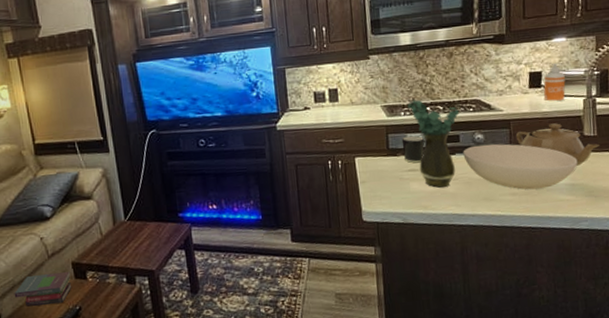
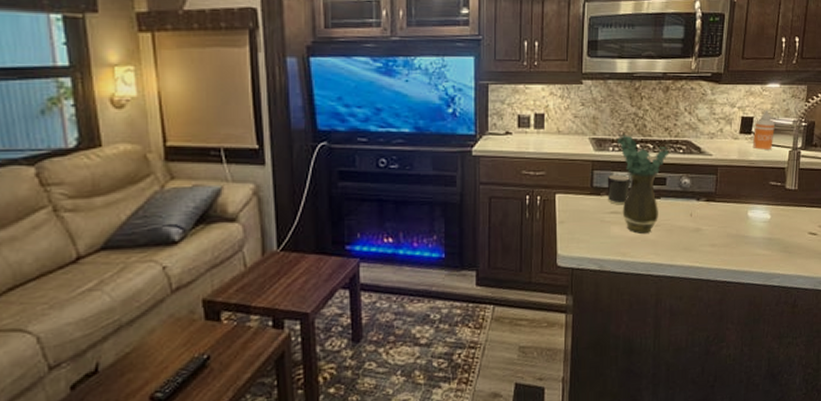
books: present [14,272,72,307] -> none [119,311,200,354]
bowl: present [463,143,578,190] -> none [668,190,777,242]
teapot: present [515,123,599,166] -> none [721,173,799,220]

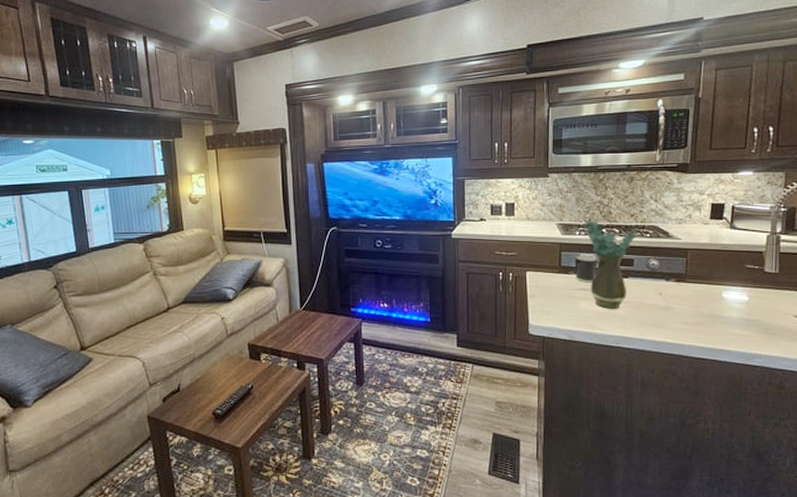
soap dispenser: present [752,110,775,151] -> none [724,197,749,235]

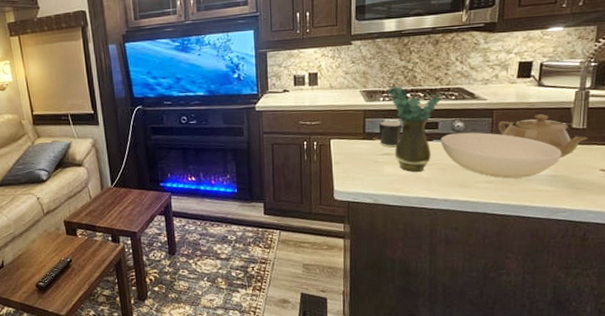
bowl: none [636,271,756,321] -> present [441,132,562,179]
teapot: none [692,256,780,301] -> present [498,114,588,158]

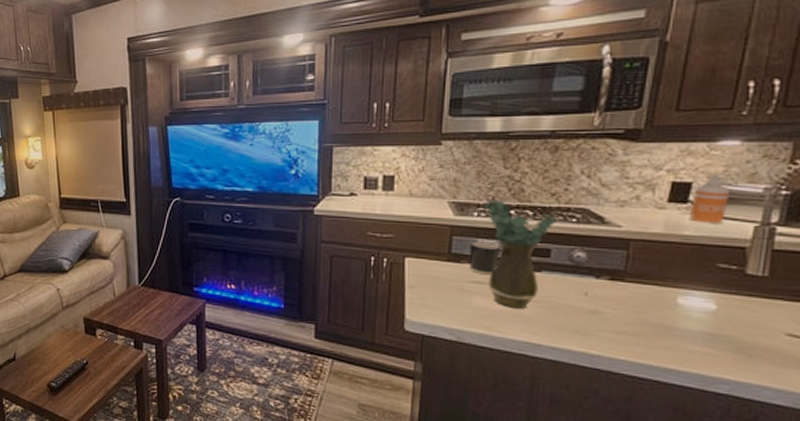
bowl: present [441,132,562,179] -> none [552,264,729,333]
teapot: present [498,114,588,158] -> none [635,252,770,312]
soap dispenser: none [532,53,558,93] -> present [688,174,729,225]

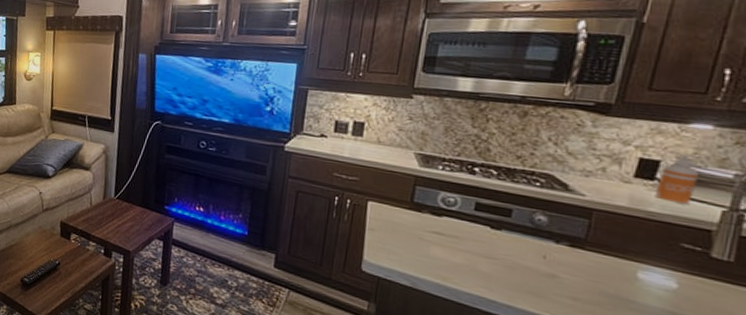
mug: present [469,241,503,275] -> none [430,193,465,228]
vase: present [484,196,557,309] -> none [447,151,521,264]

